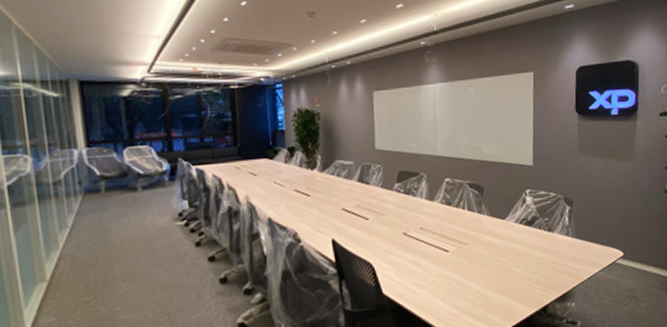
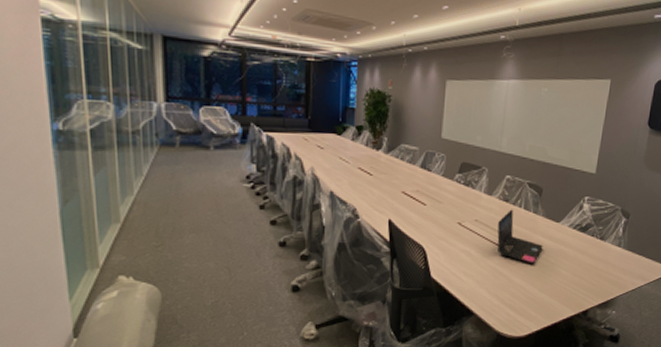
laptop: none [444,212,493,266] -> present [497,209,543,263]

